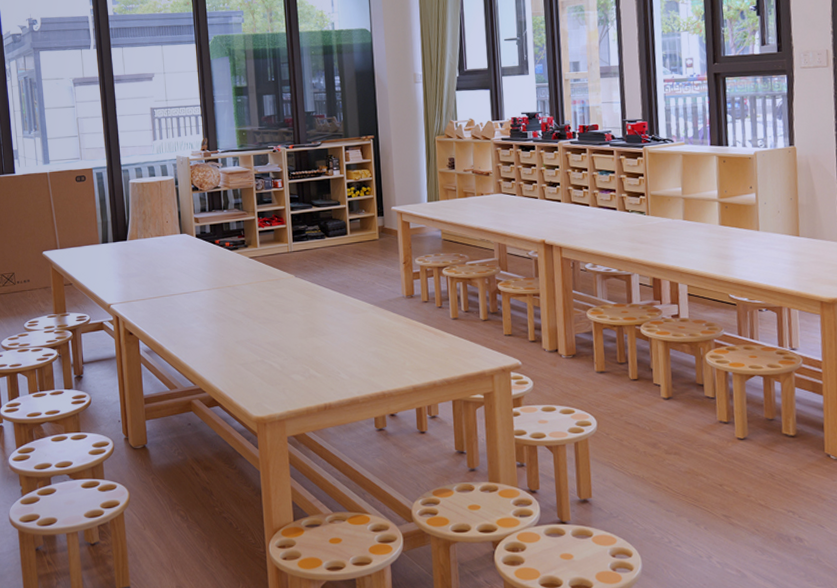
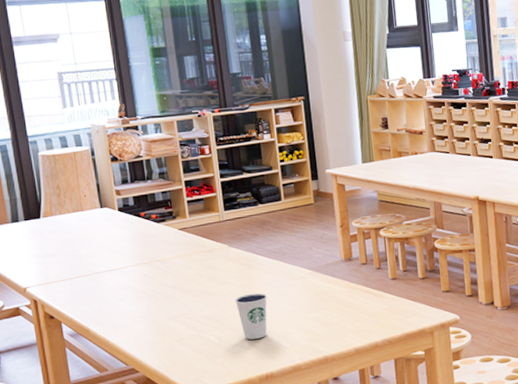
dixie cup: none [298,324,329,369] -> present [235,293,267,340]

